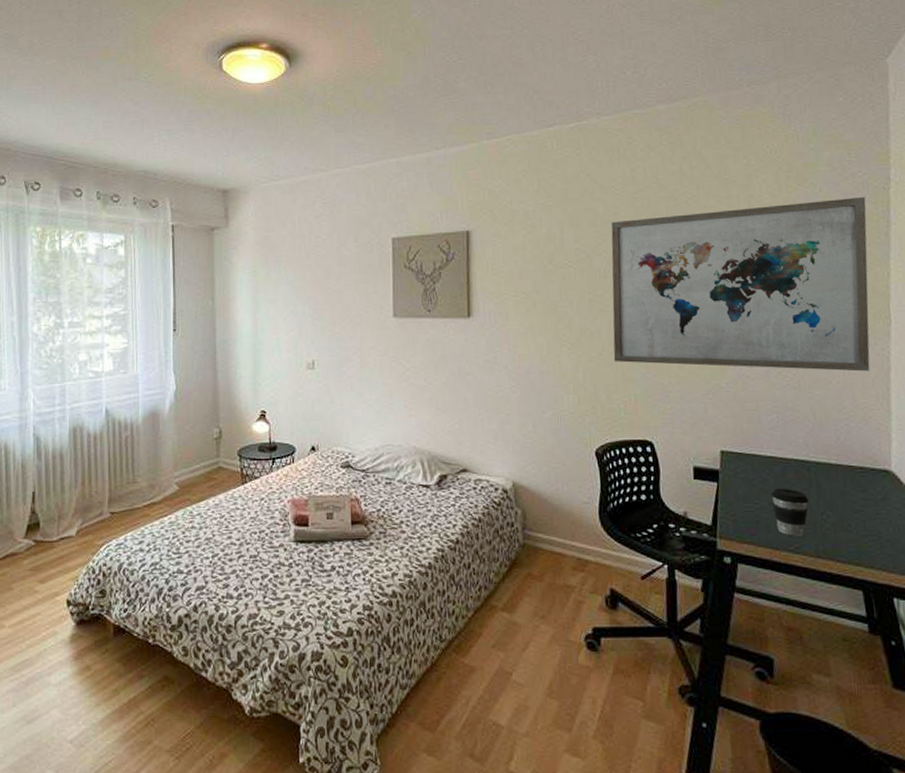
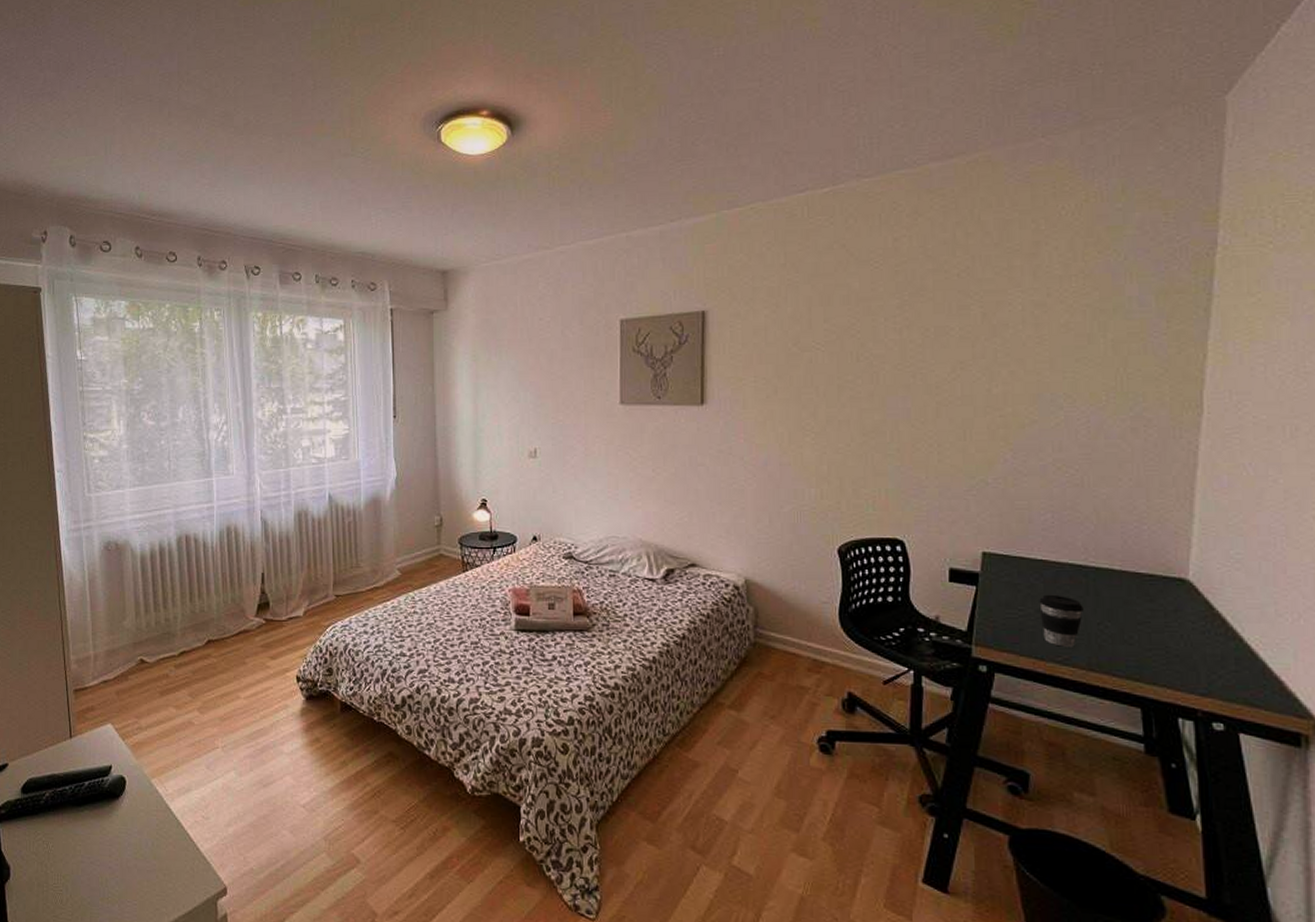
wall art: present [611,196,870,372] -> none [863,264,1183,468]

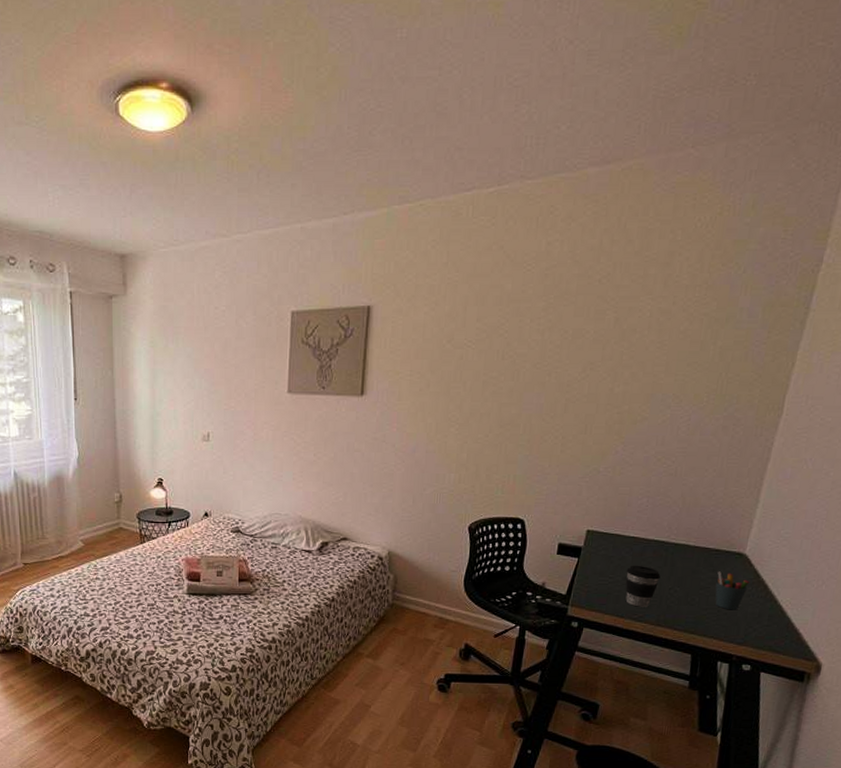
pen holder: none [1157,602,1202,651] -> present [715,571,750,610]

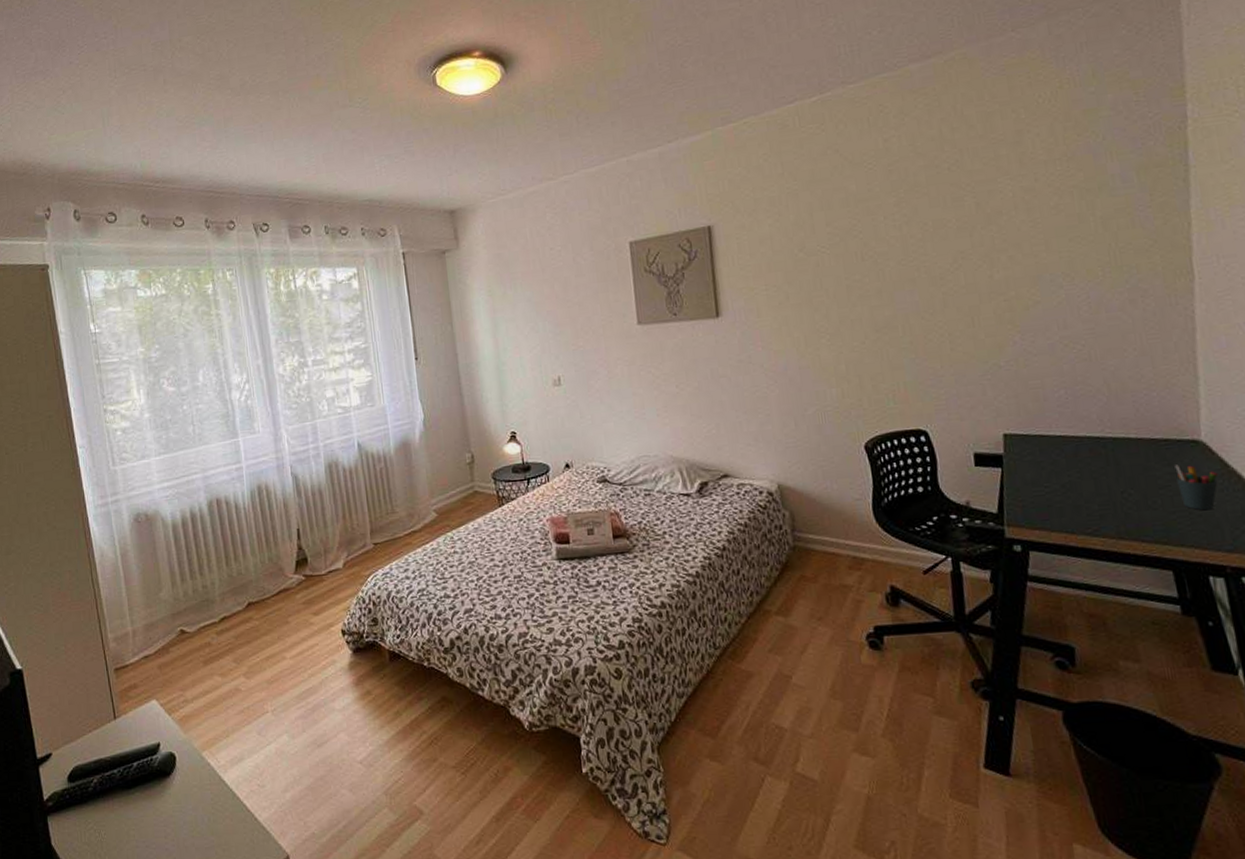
coffee cup: present [625,565,661,607] -> none [1063,468,1106,519]

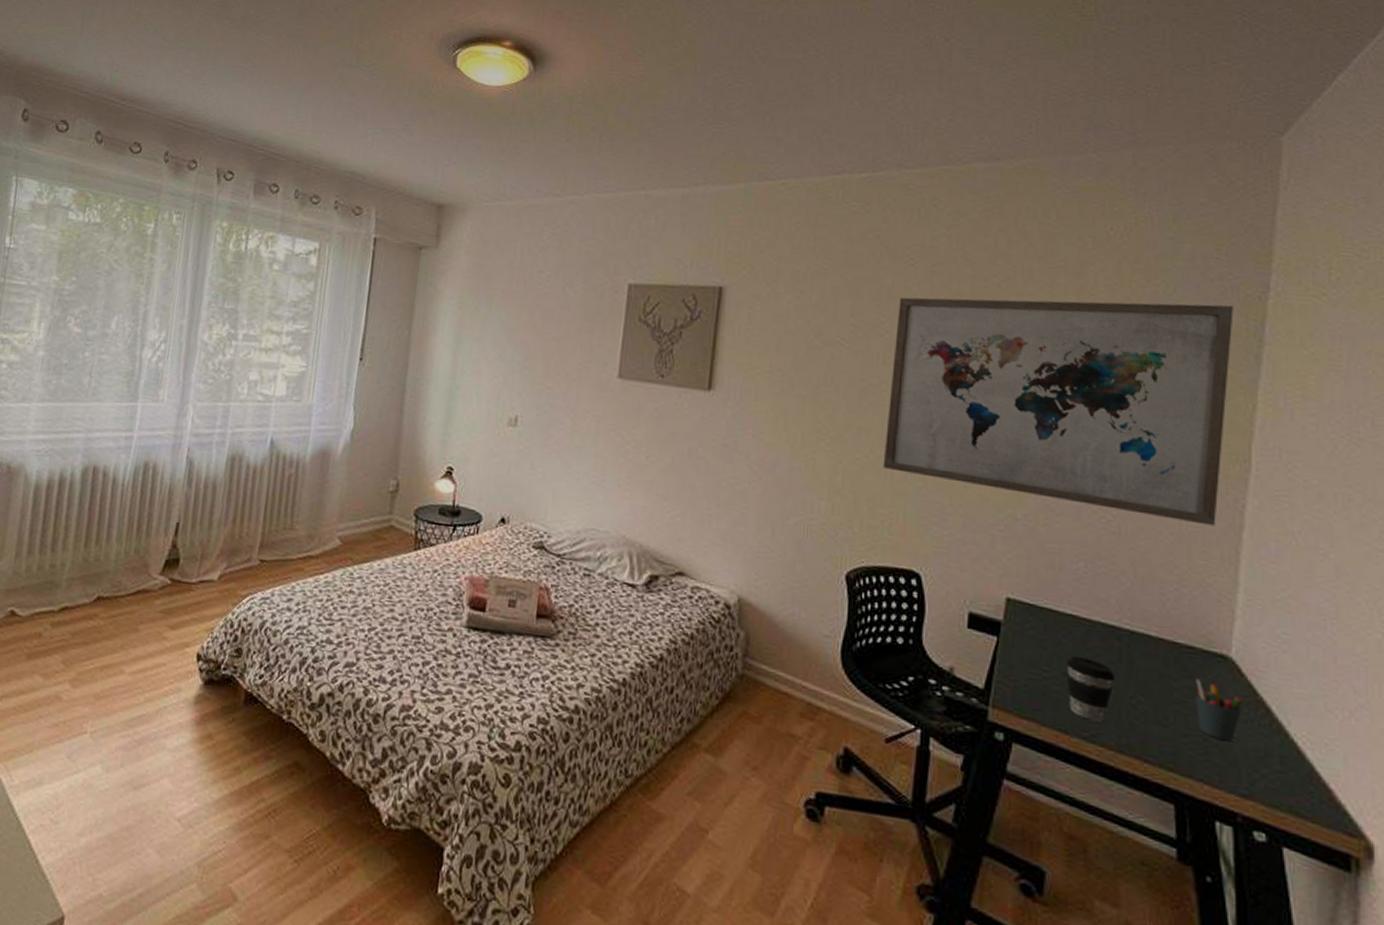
wall art: none [865,139,1172,350] -> present [882,297,1234,526]
coffee cup: none [1063,468,1106,519] -> present [1066,655,1115,722]

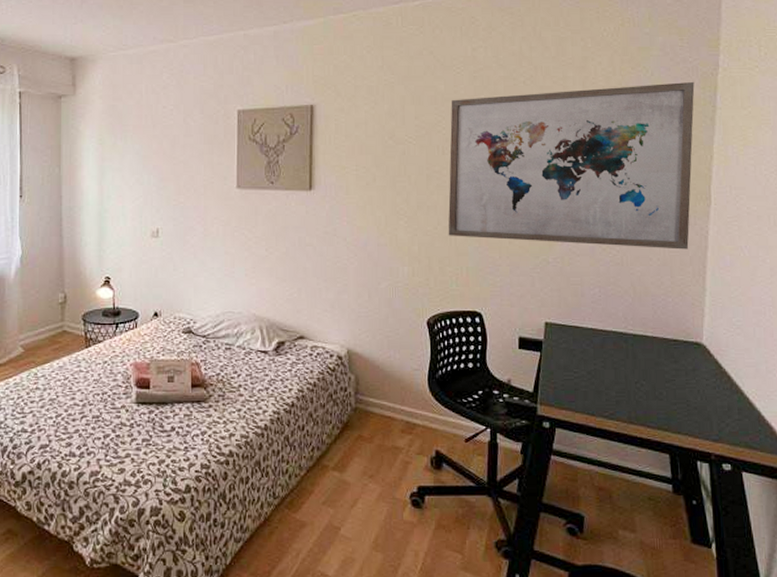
coffee cup: present [1066,655,1115,722] -> none [590,358,624,403]
pen holder: present [1196,679,1244,742] -> none [680,363,713,404]

